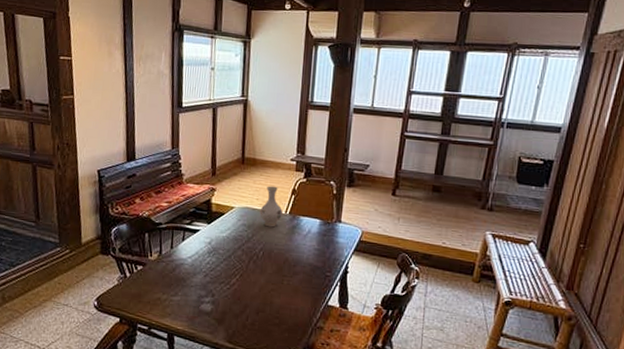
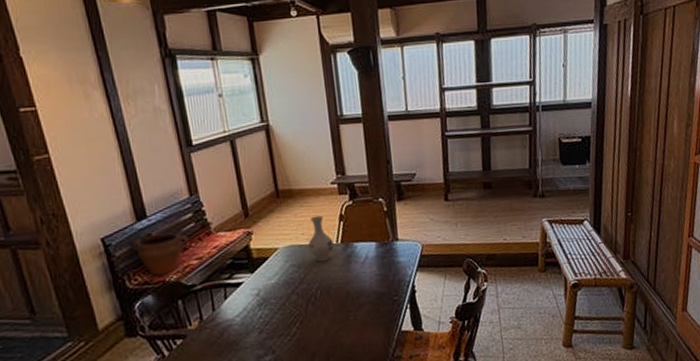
ceramic pot: none [117,174,164,210] -> present [129,232,190,276]

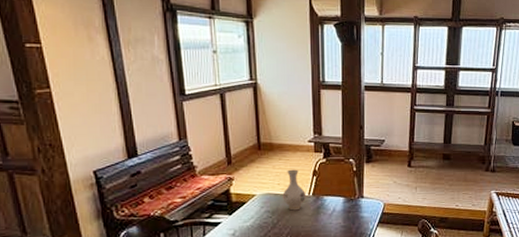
ceramic pot: present [129,232,190,276] -> none [119,170,175,209]

